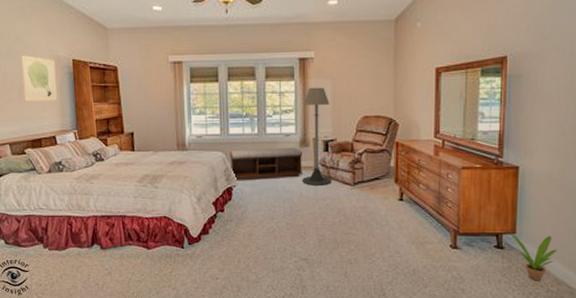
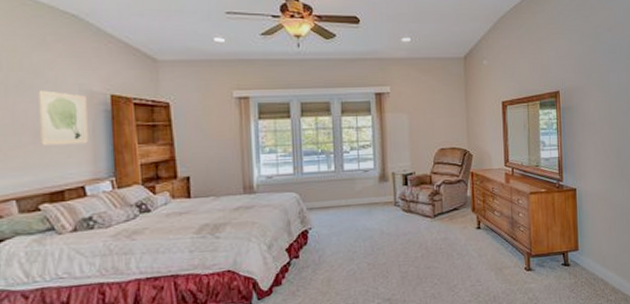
bench: present [229,148,302,181] -> none [304,183,382,223]
floor lamp: present [302,87,332,186] -> none [380,121,412,222]
potted plant: present [510,232,557,281] -> none [574,250,612,293]

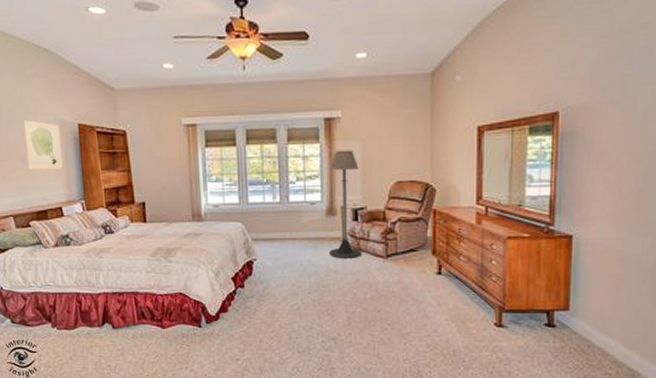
floor lamp: none [380,121,412,222] -> present [329,150,362,259]

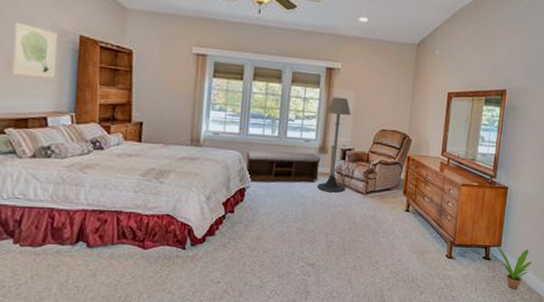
bench: none [249,217,329,254] -> present [245,150,320,183]
potted plant: none [562,309,617,363] -> present [496,245,532,290]

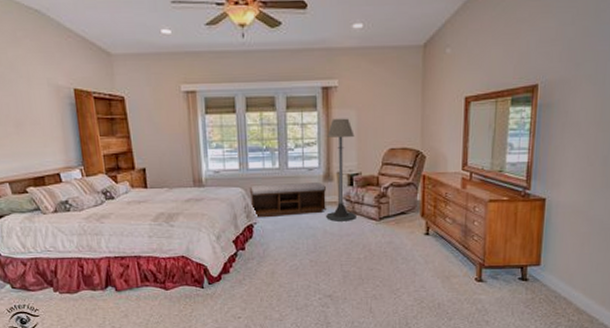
wall art: present [12,22,57,78] -> none [15,84,60,136]
potted plant: present [496,245,532,290] -> none [534,264,580,311]

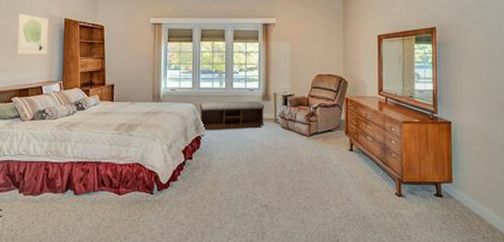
wall art: none [15,84,60,136] -> present [17,14,48,55]
floor lamp: present [326,118,356,222] -> none [264,49,290,136]

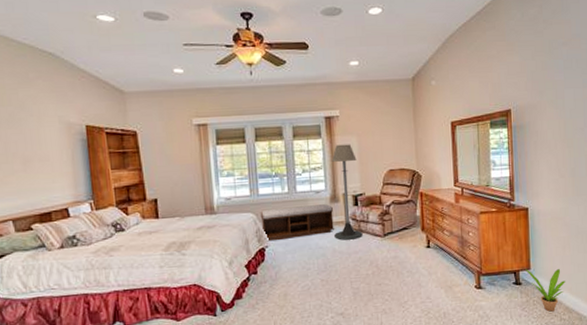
wall art: present [17,14,48,55] -> none [25,123,69,173]
floor lamp: none [264,49,290,136] -> present [331,144,363,240]
potted plant: none [447,182,489,228] -> present [525,269,566,312]

